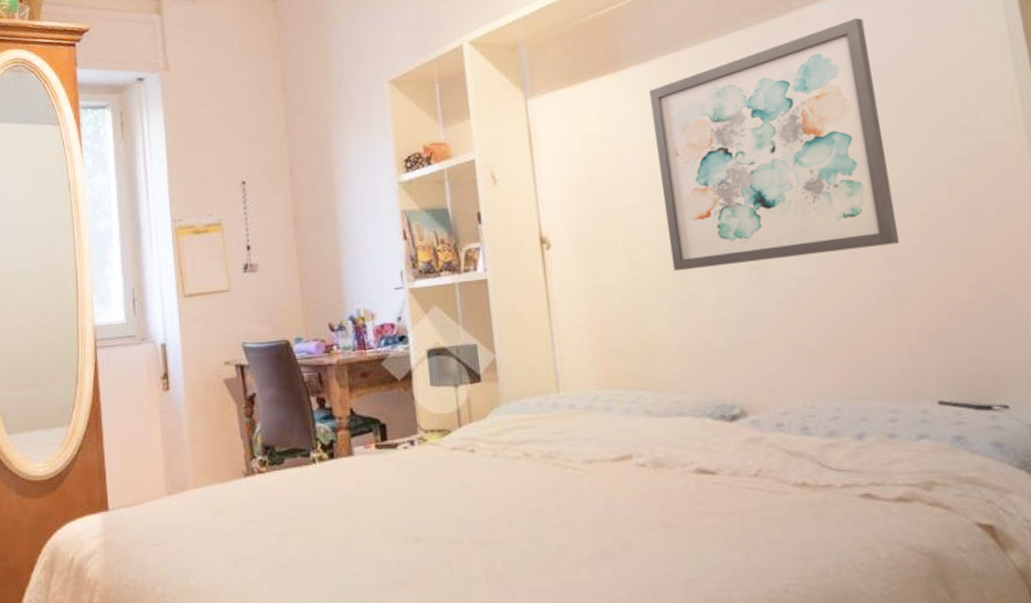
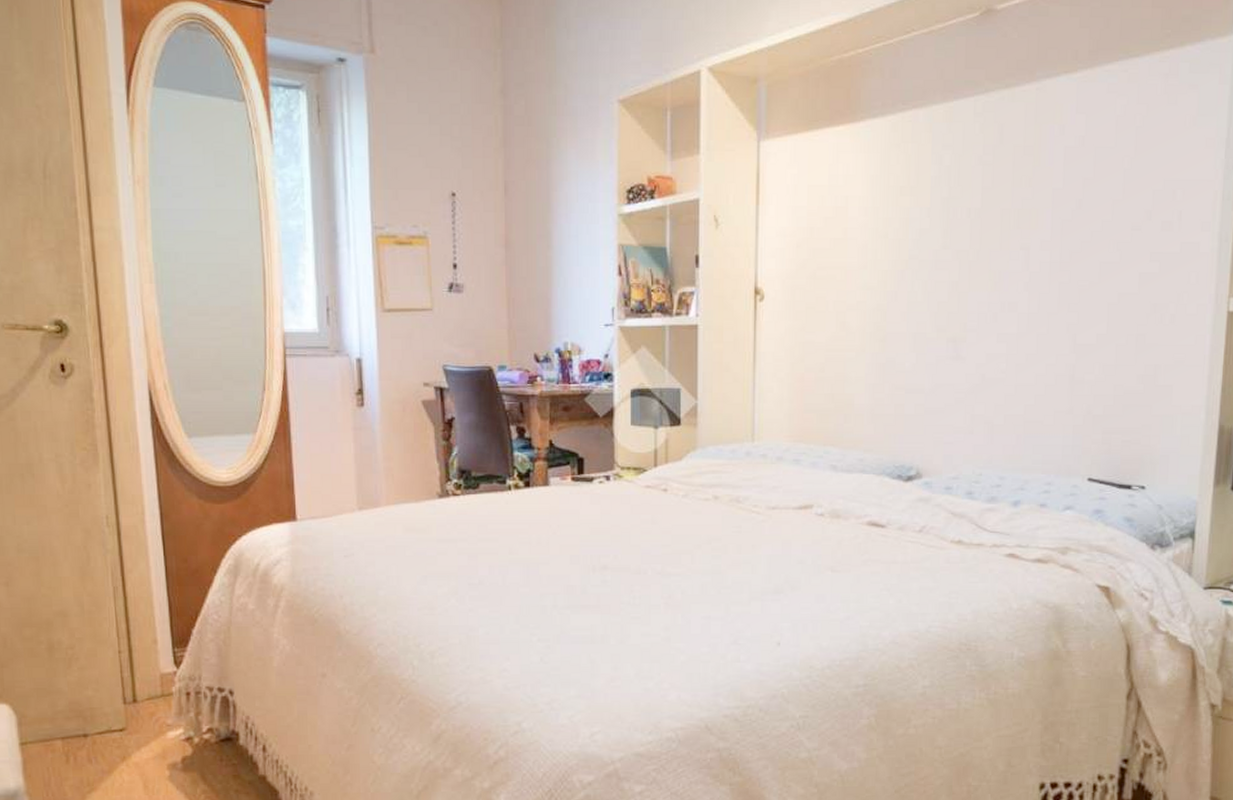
wall art: present [649,18,899,271] -> none [877,98,1099,336]

